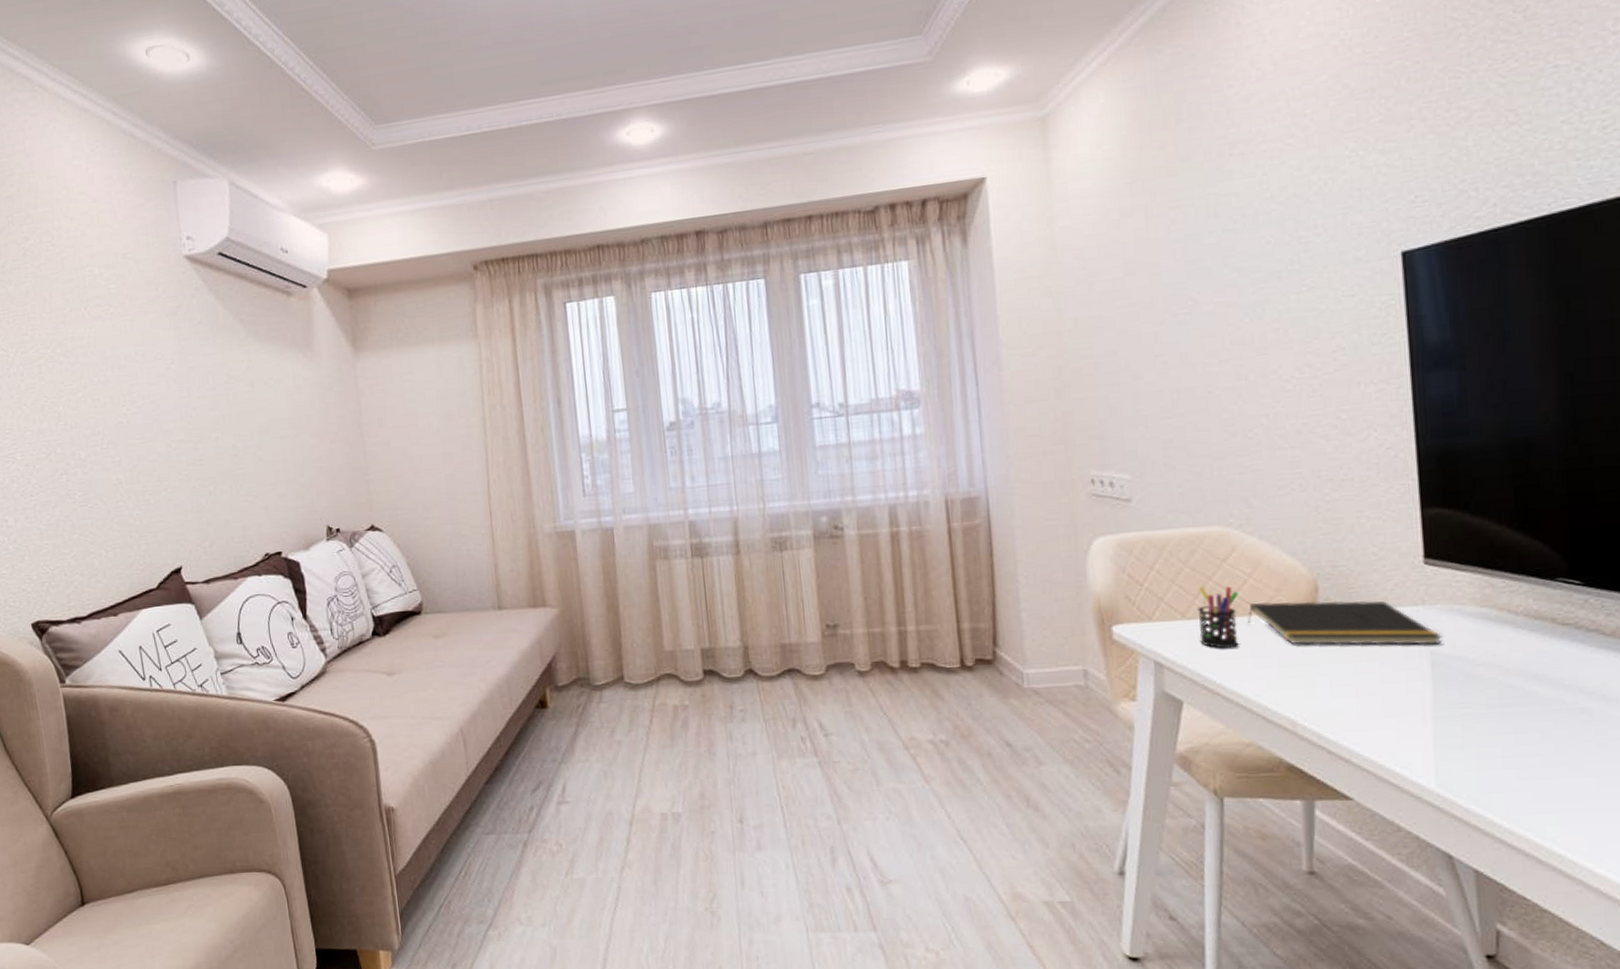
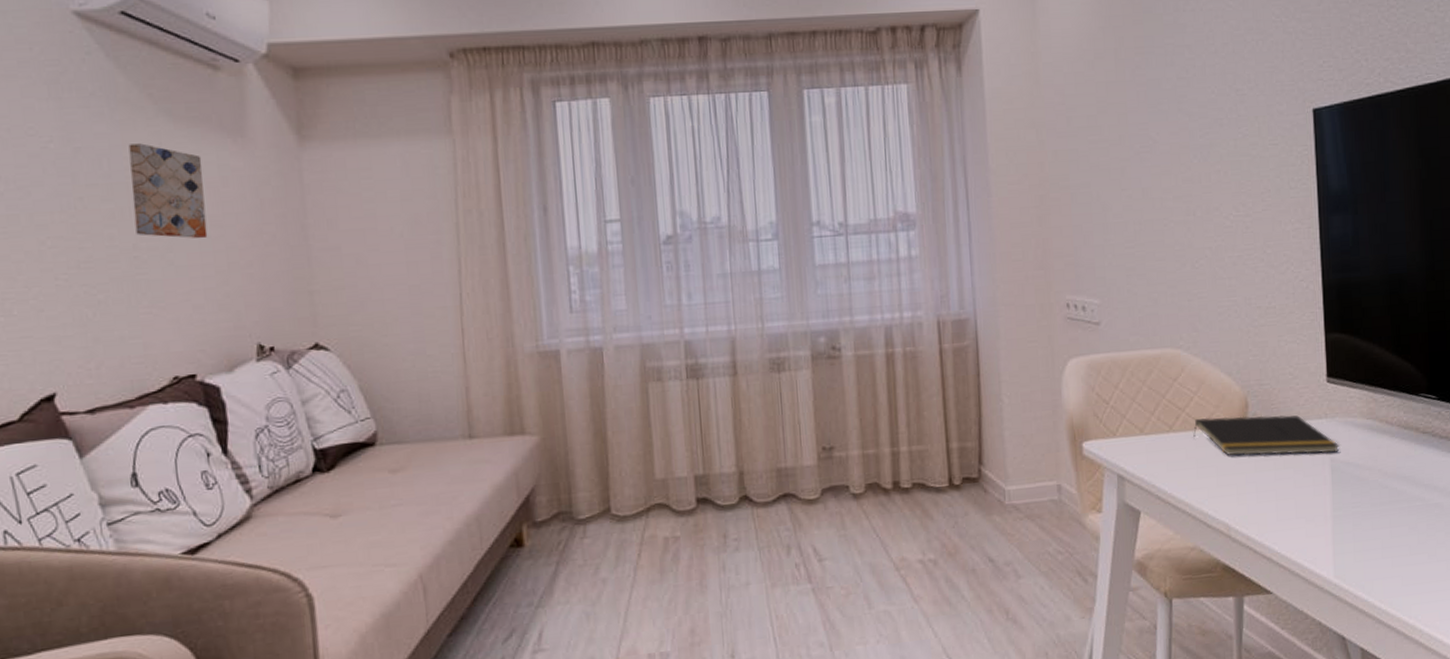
wall art: none [227,361,287,438] -> present [128,143,208,239]
pen holder: present [1197,586,1239,649] -> none [1153,403,1186,461]

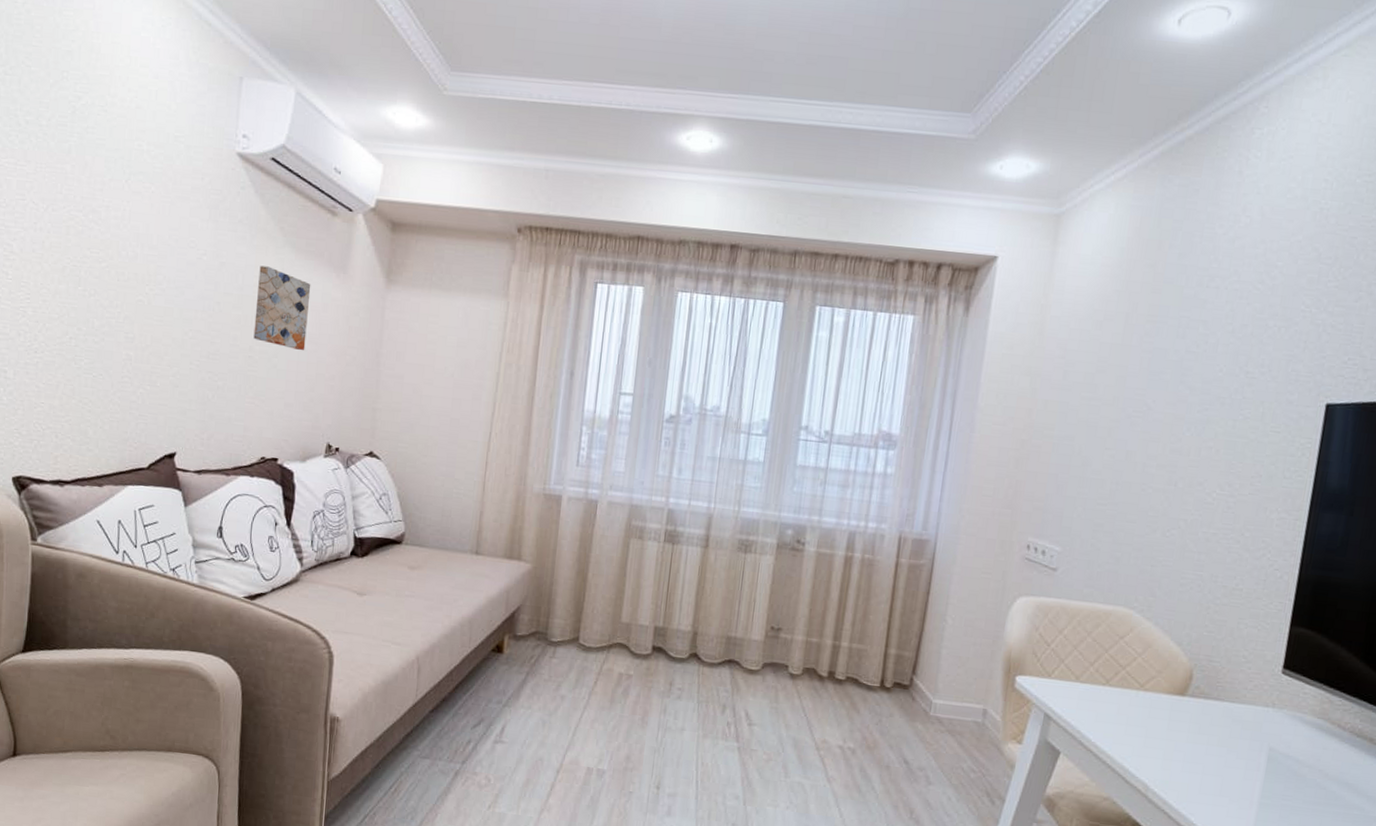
notepad: present [1193,415,1340,456] -> none [1129,678,1282,743]

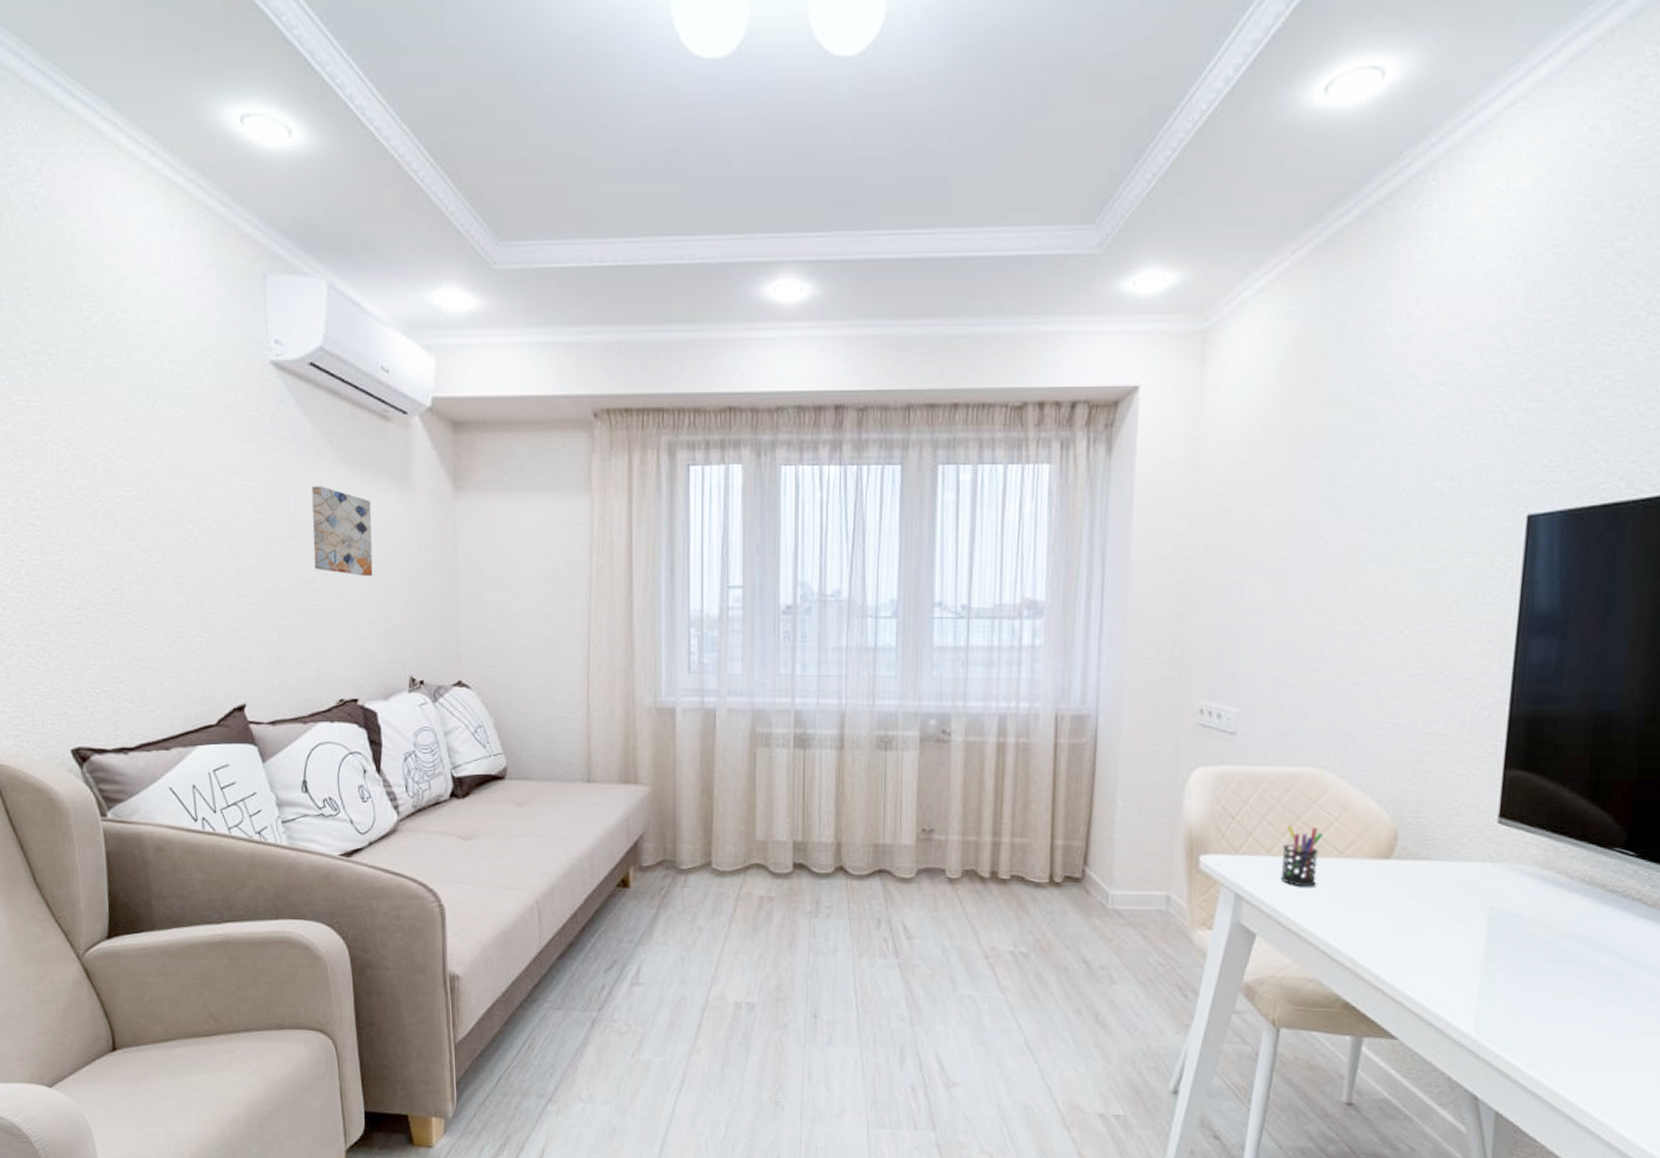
pen holder: none [1086,656,1127,714] -> present [1280,825,1323,887]

